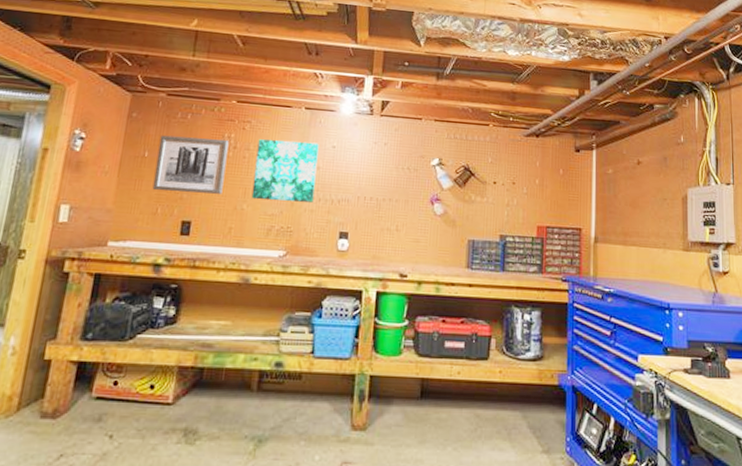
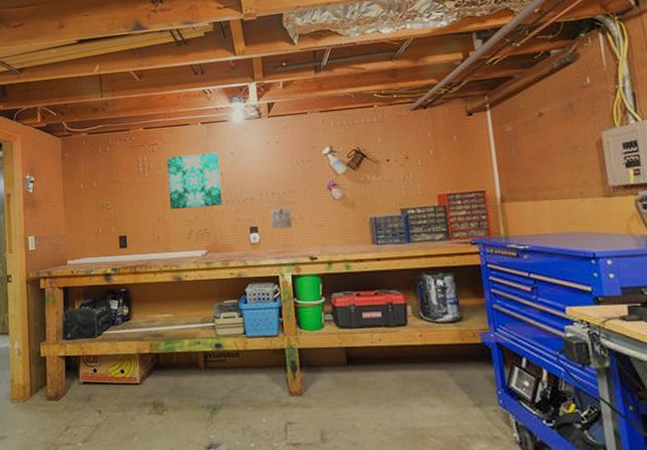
wall art: present [152,135,229,194] -> none [89,163,146,215]
calendar: none [359,207,394,239] -> present [263,201,296,229]

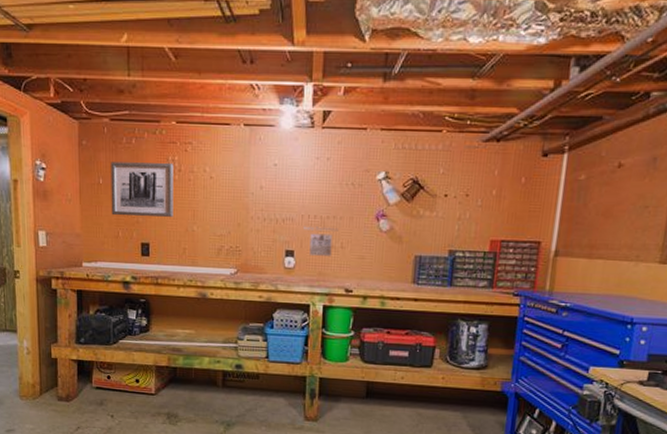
wall art: none [89,163,146,215] -> present [111,161,174,217]
wall art: present [167,152,222,210] -> none [200,160,260,222]

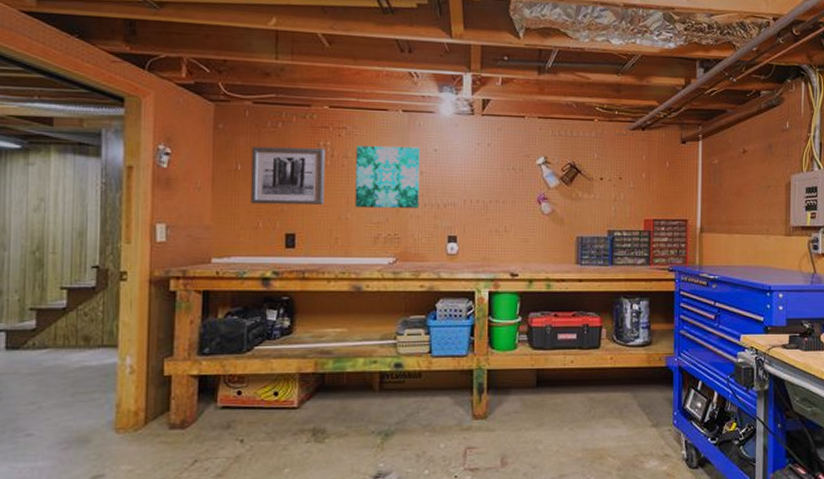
wall art: none [200,160,260,222] -> present [355,145,420,209]
calendar: present [304,226,338,256] -> none [466,211,501,240]

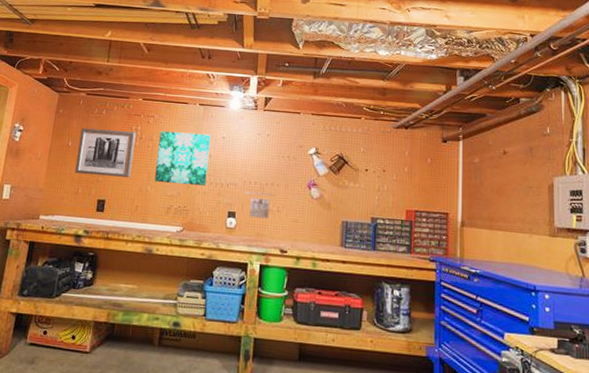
calendar: none [466,211,501,240] -> present [245,190,275,219]

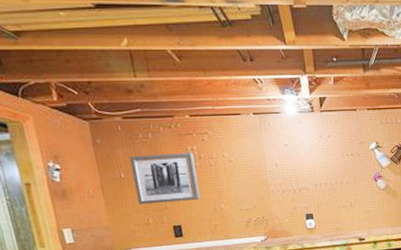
wall art: present [154,131,211,186] -> none [219,143,279,200]
calendar: present [245,190,275,219] -> none [318,190,346,216]

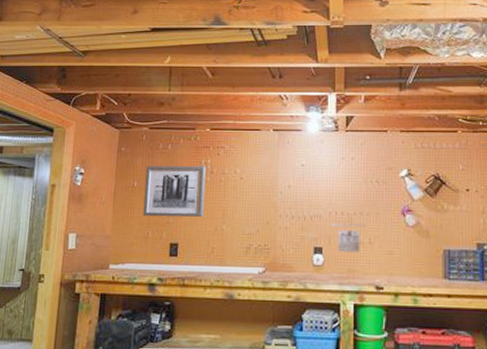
calendar: none [318,190,346,216] -> present [331,222,366,252]

